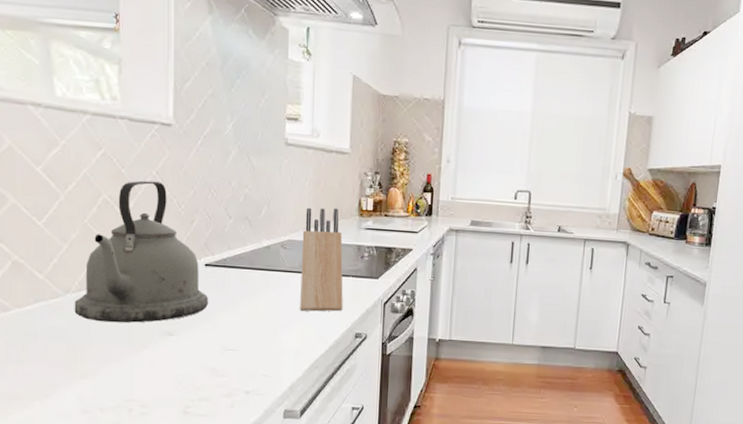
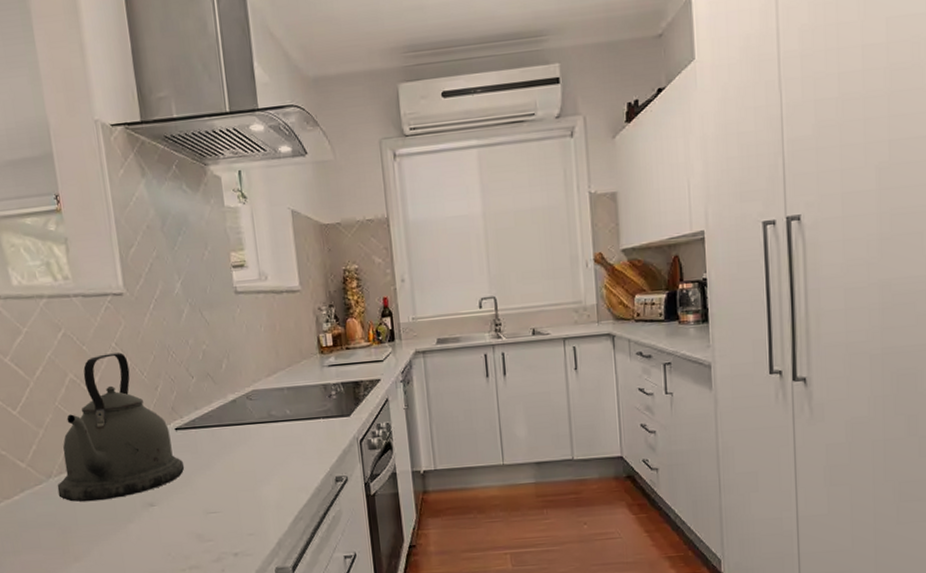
knife block: present [300,207,343,312] -> none [265,349,318,462]

